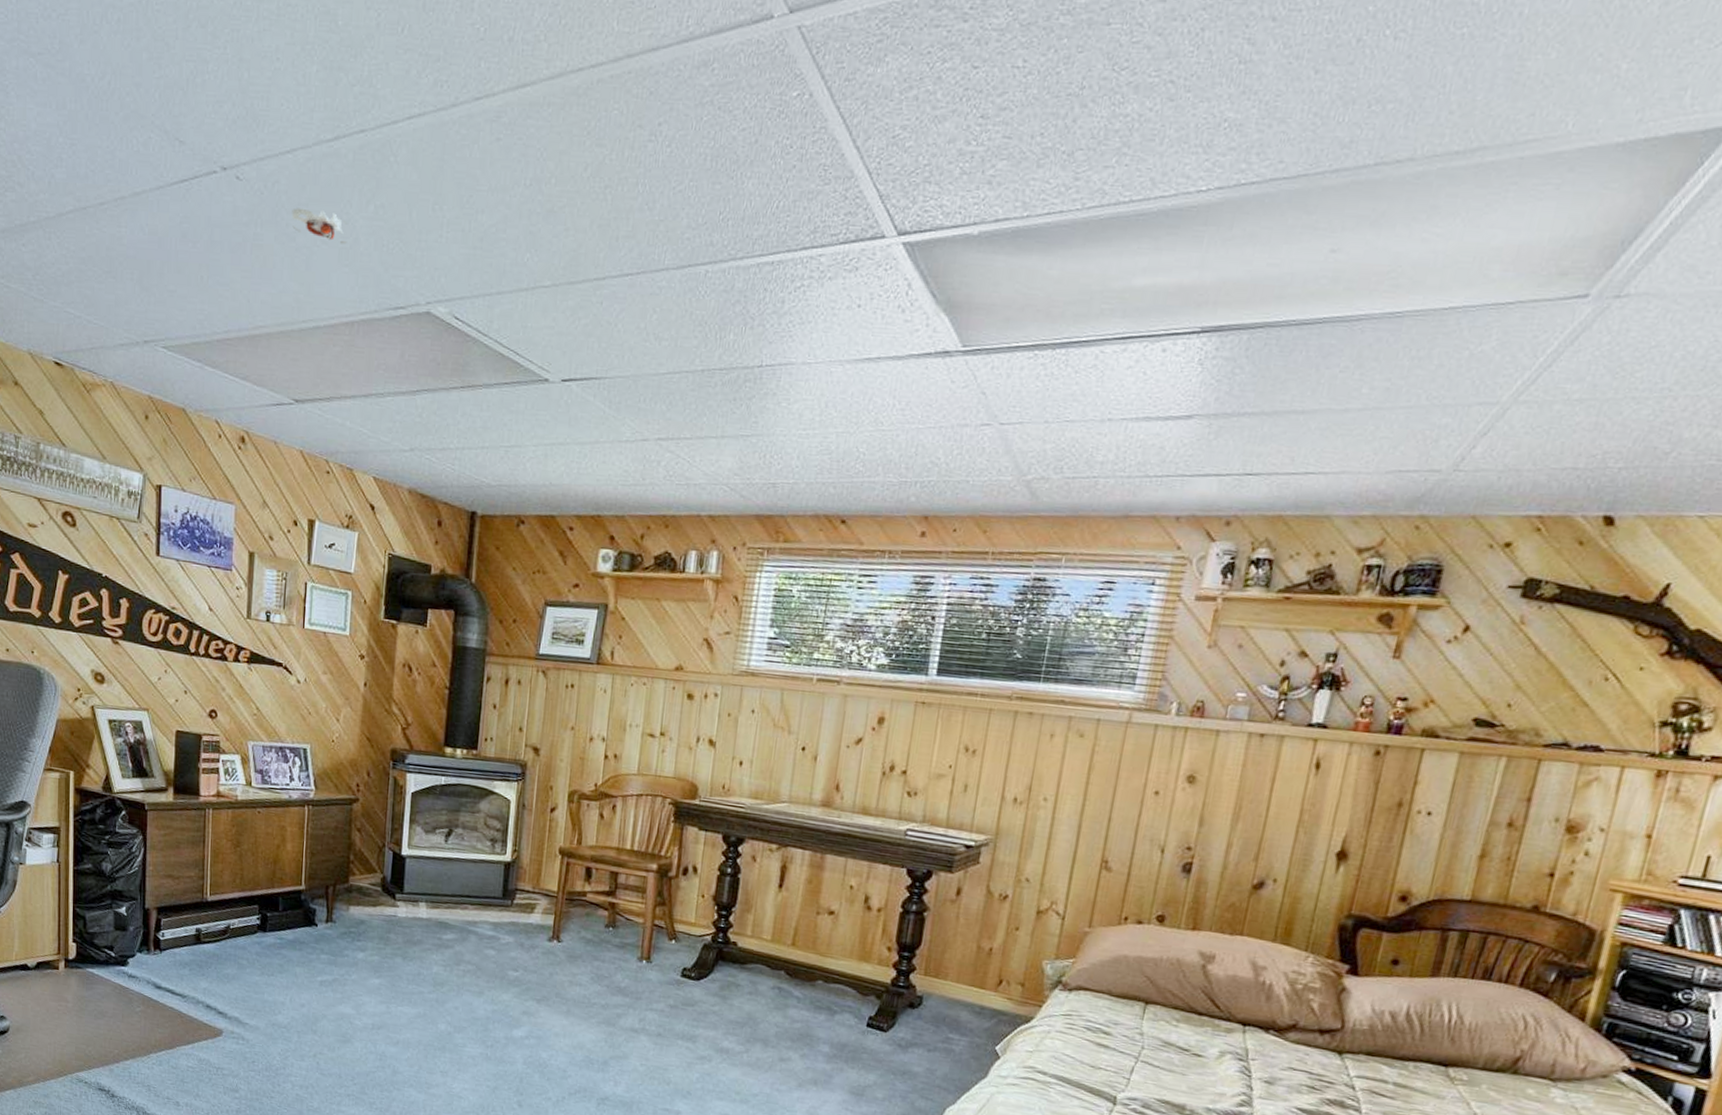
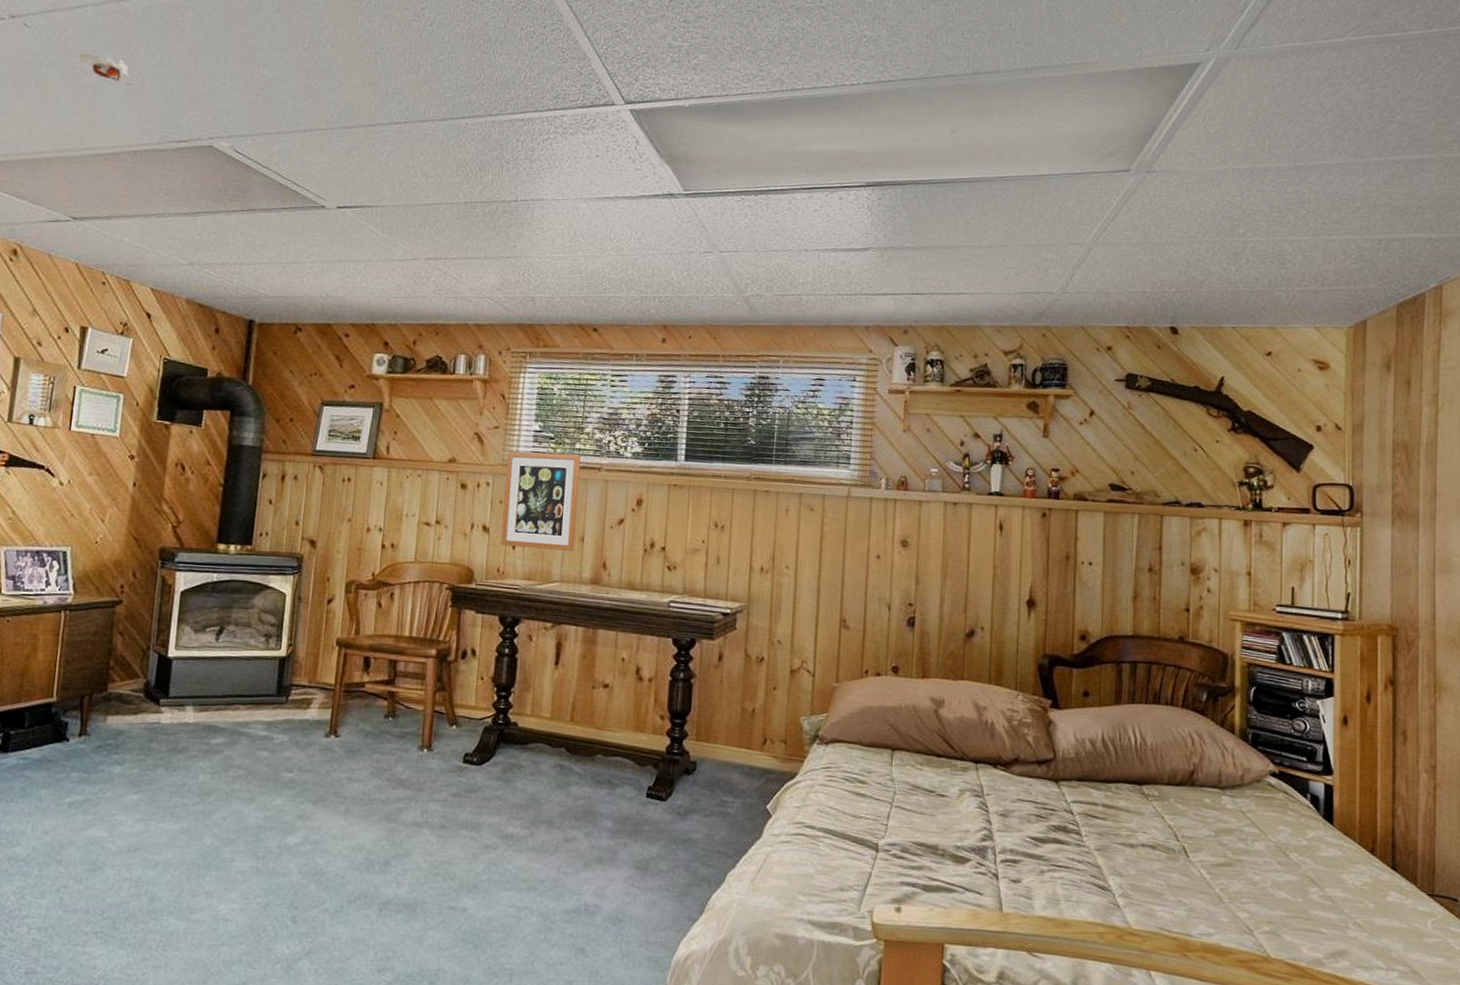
wall art: none [727,659,819,771] -> present [500,451,581,551]

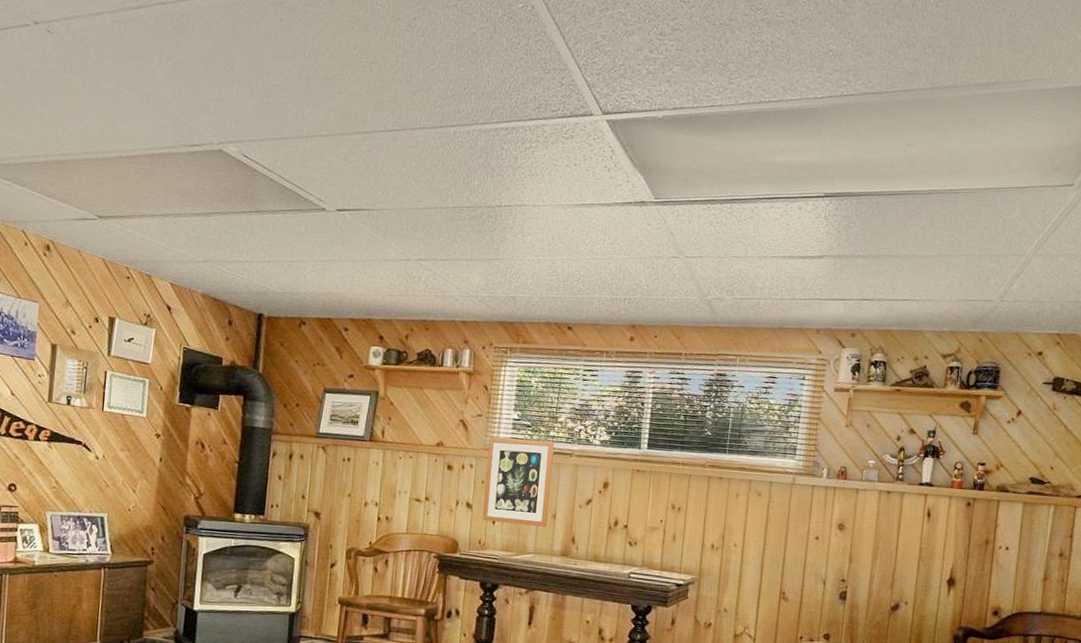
smoke detector: present [78,53,135,86] -> none [98,59,150,92]

